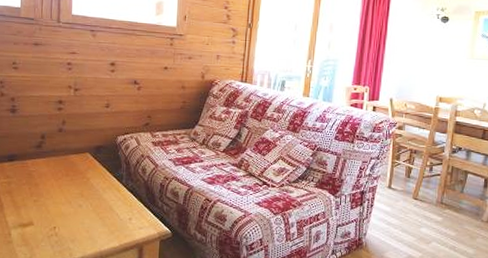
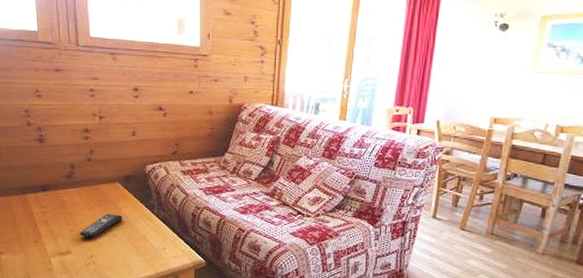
remote control: none [44,184,90,209] -> present [80,213,123,238]

